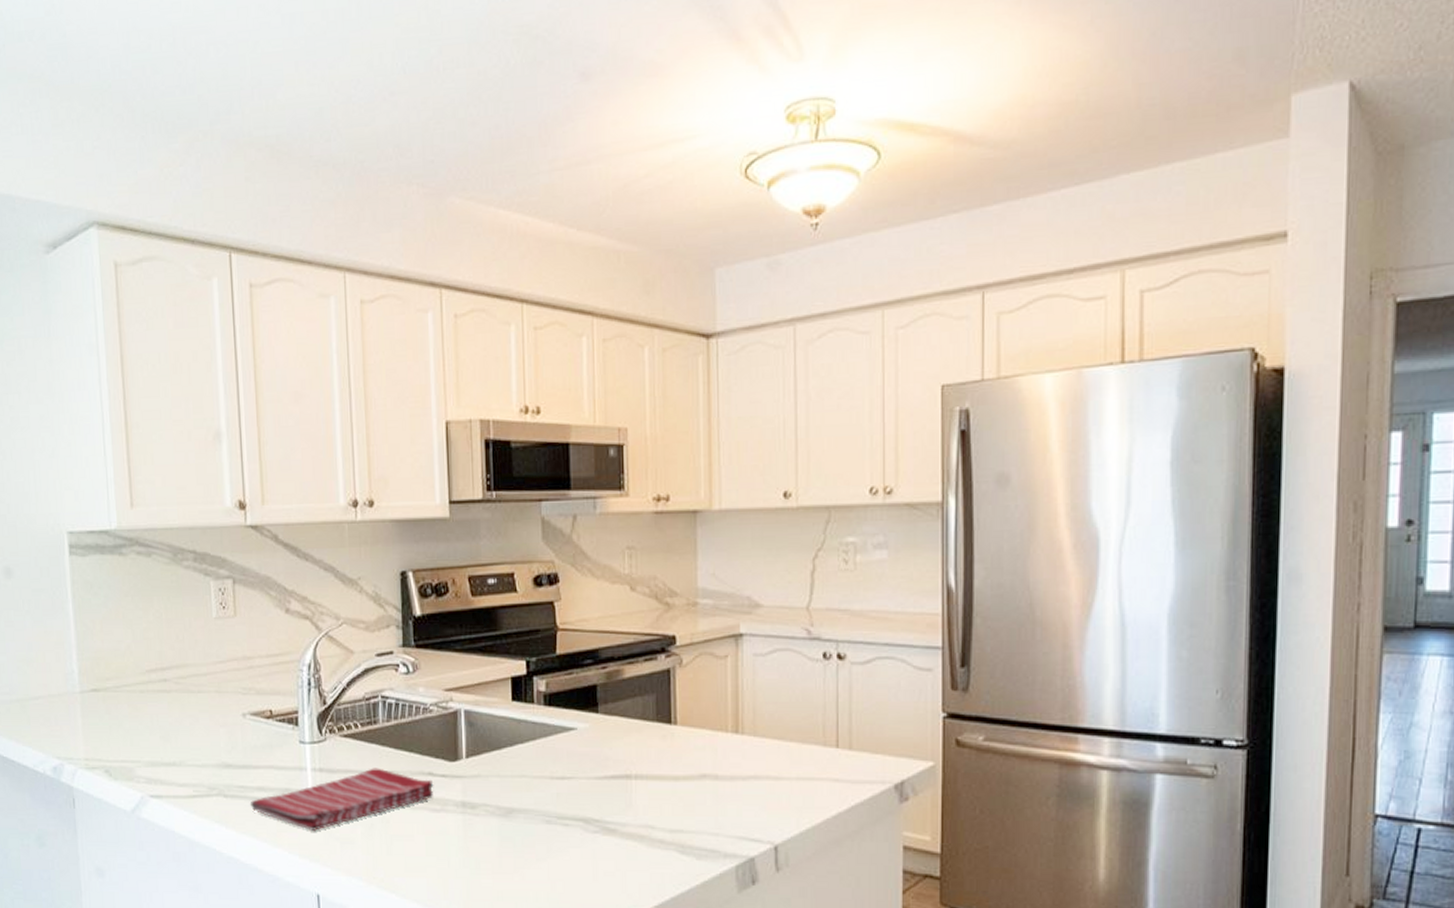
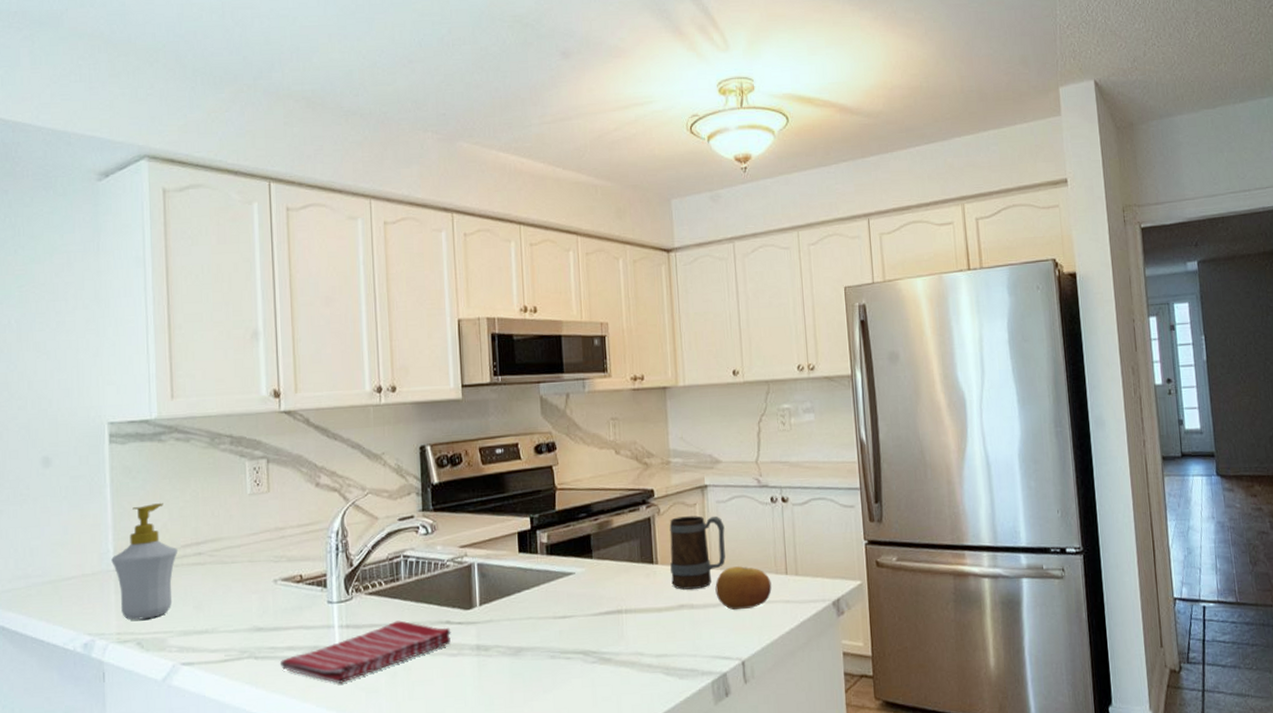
soap bottle: none [76,623,143,746] -> present [111,503,179,620]
mug: none [692,670,762,757] -> present [669,515,726,590]
fruit: none [746,734,817,786] -> present [715,566,772,611]

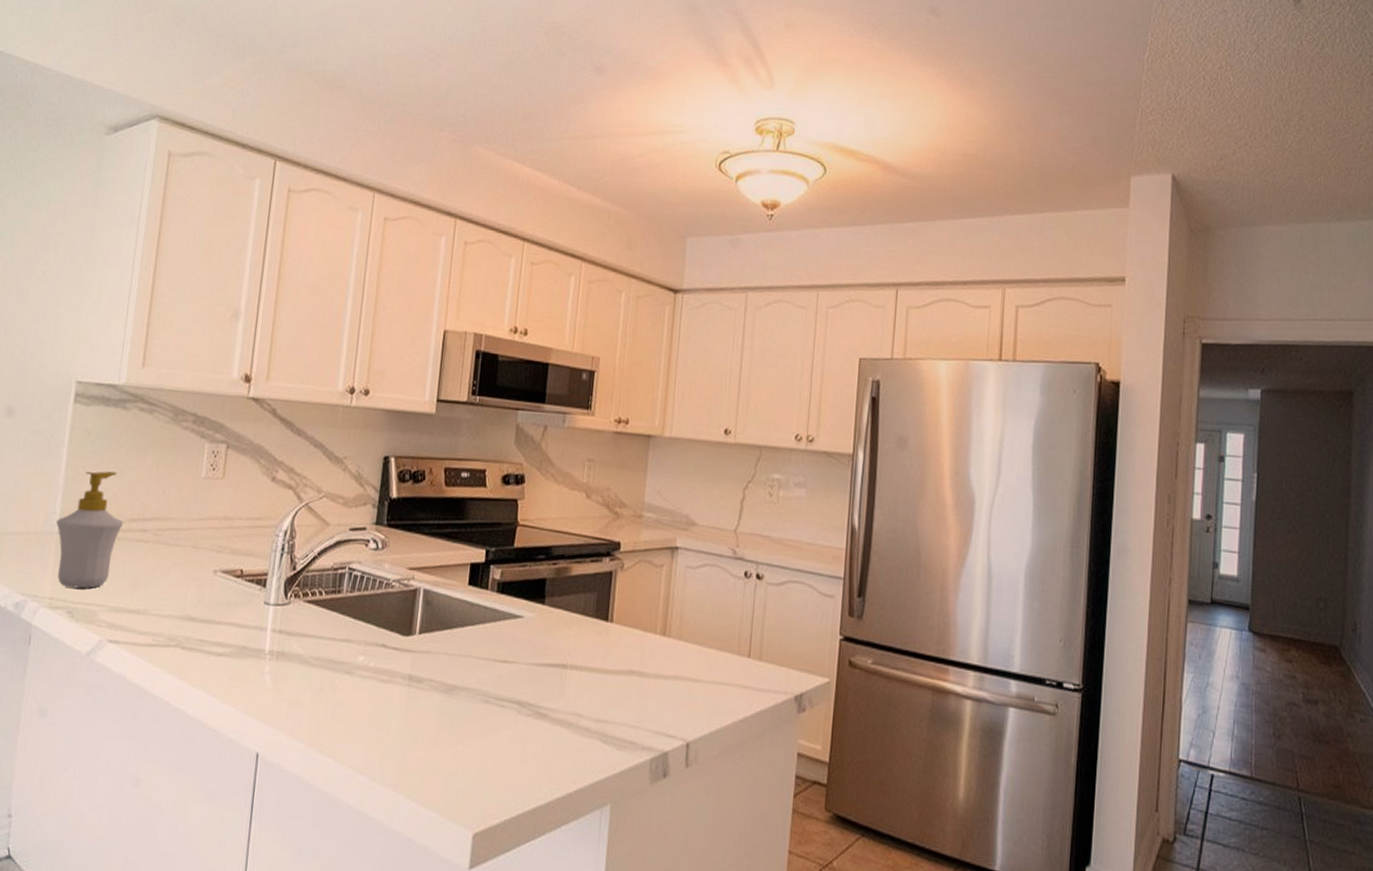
dish towel: present [279,620,451,684] -> none [205,634,385,691]
mug: present [669,515,726,590] -> none [624,575,690,657]
fruit: present [715,566,772,611] -> none [669,639,732,688]

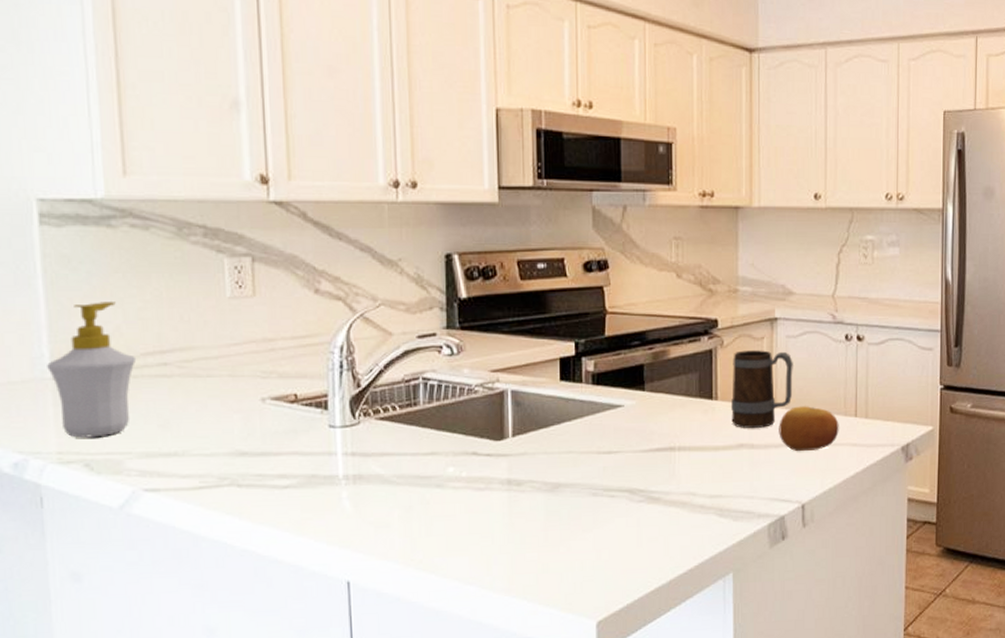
mug: none [624,575,690,657] -> present [731,350,793,428]
fruit: none [669,639,732,688] -> present [779,406,839,452]

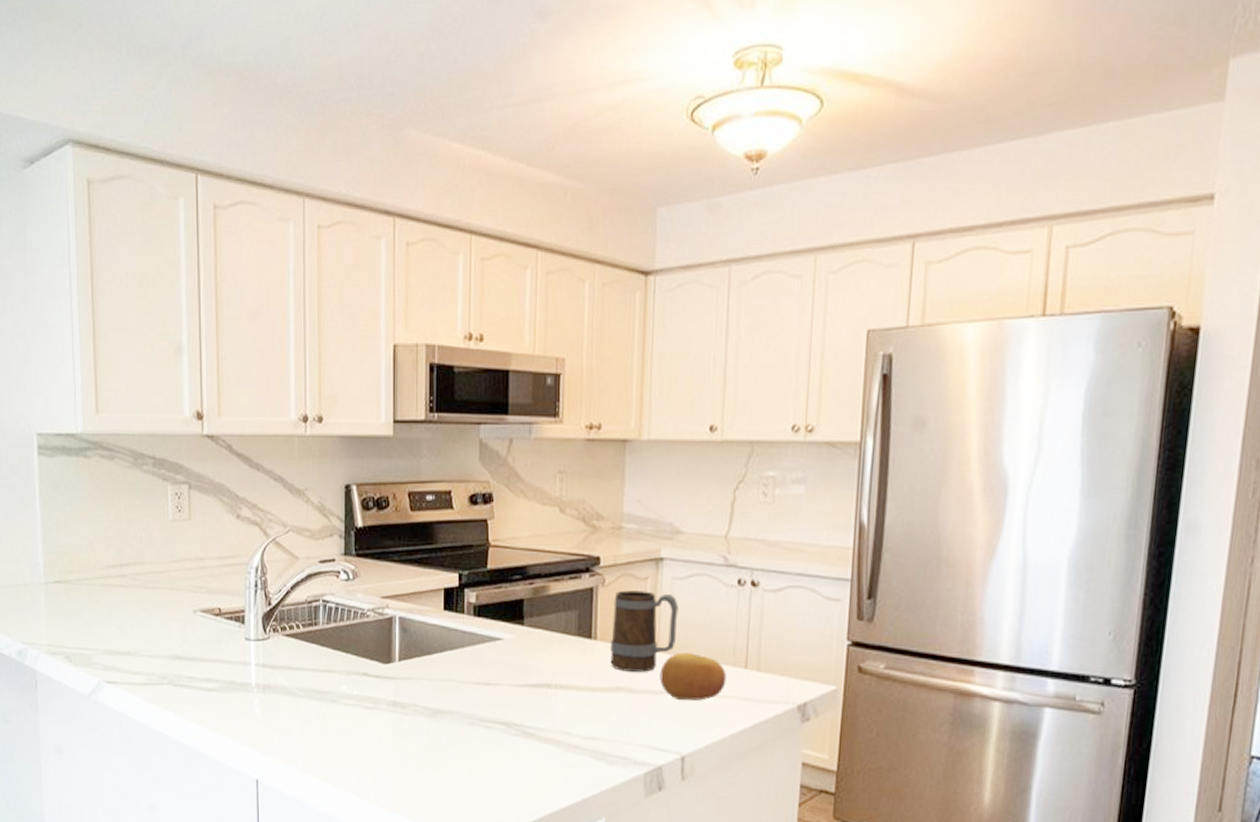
soap bottle: present [47,302,137,438] -> none [41,521,103,635]

